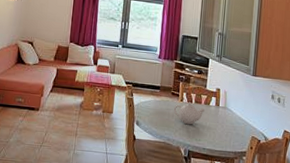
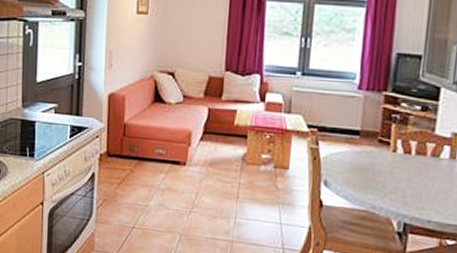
teapot: present [173,101,205,125] -> none [381,152,433,187]

